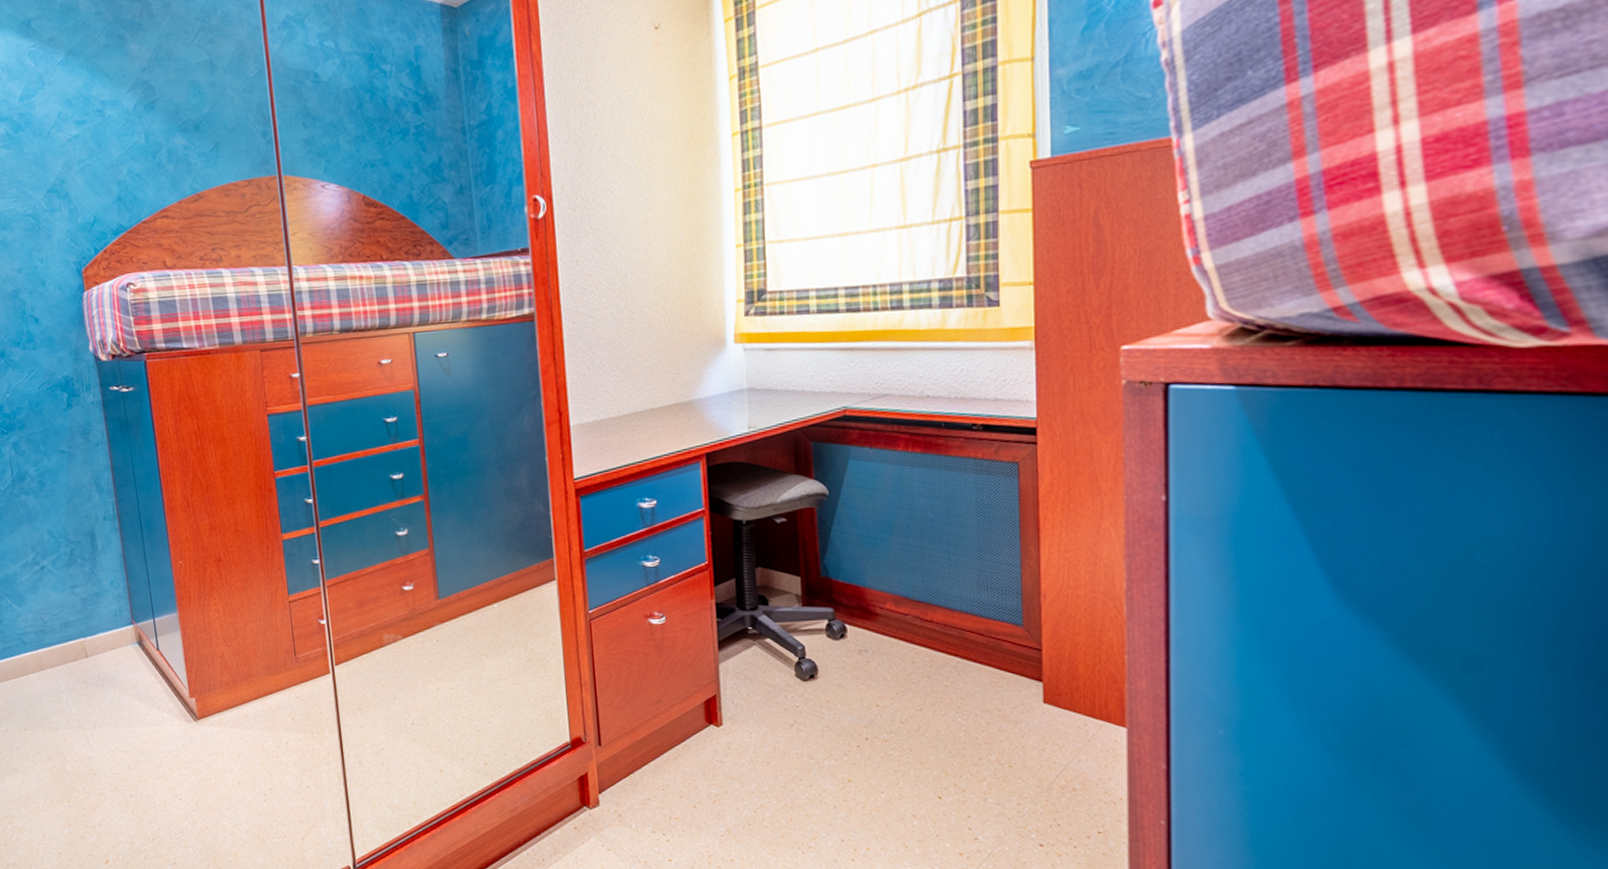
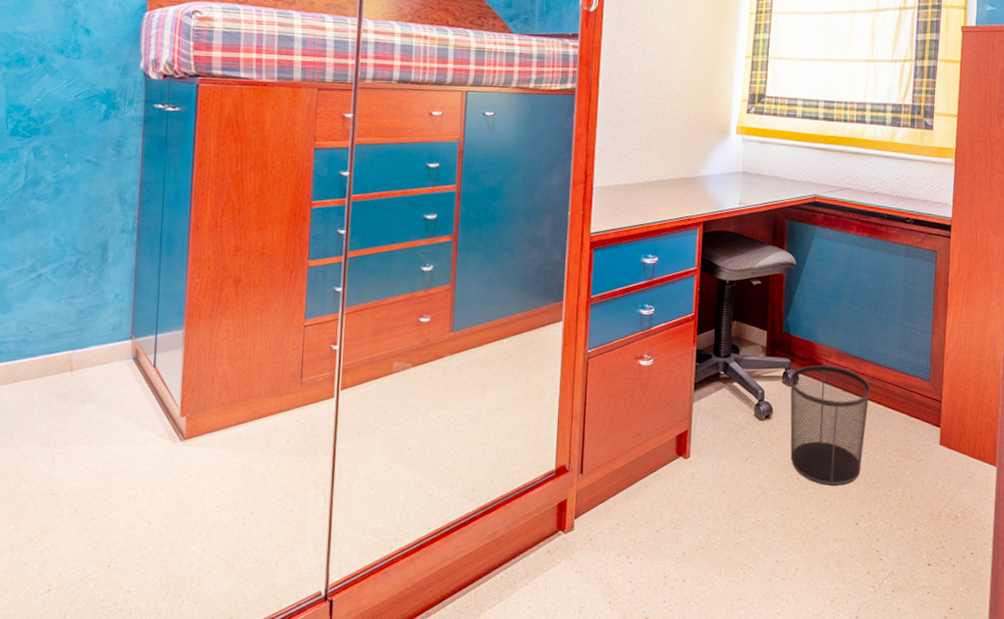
waste bin: none [836,613,943,754] -> present [790,365,871,486]

